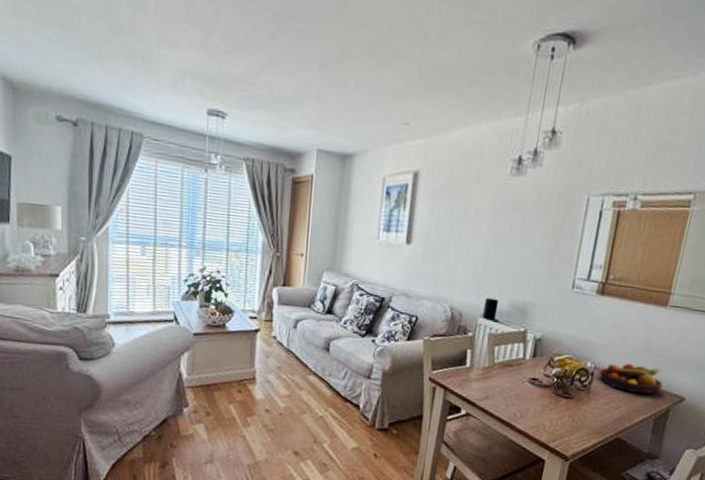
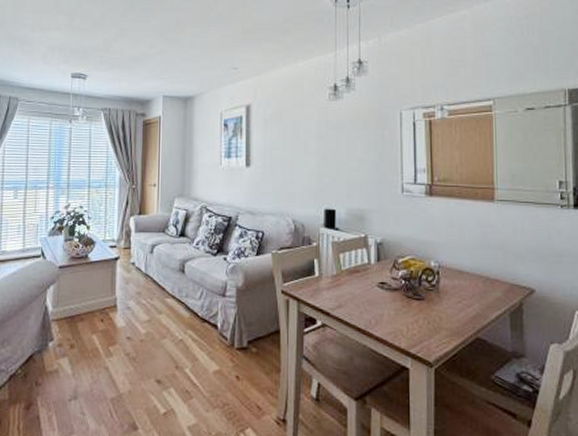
fruit bowl: present [599,363,663,395] -> none [444,258,509,290]

